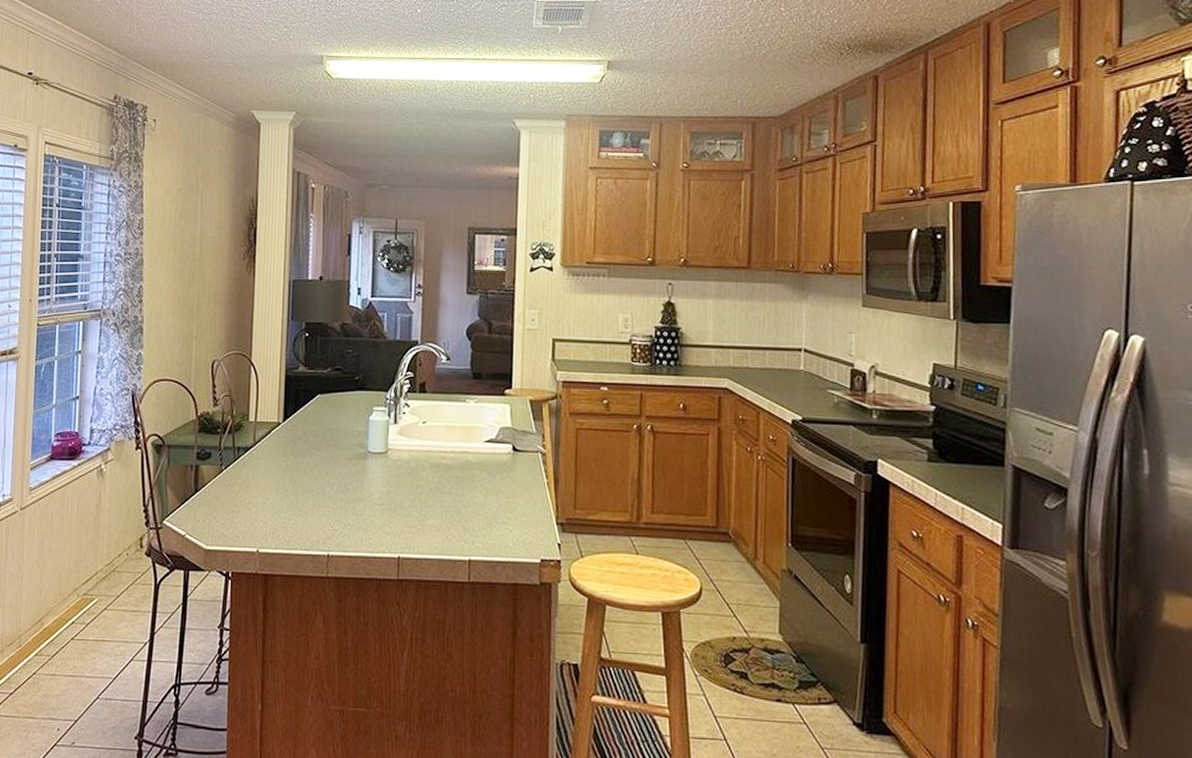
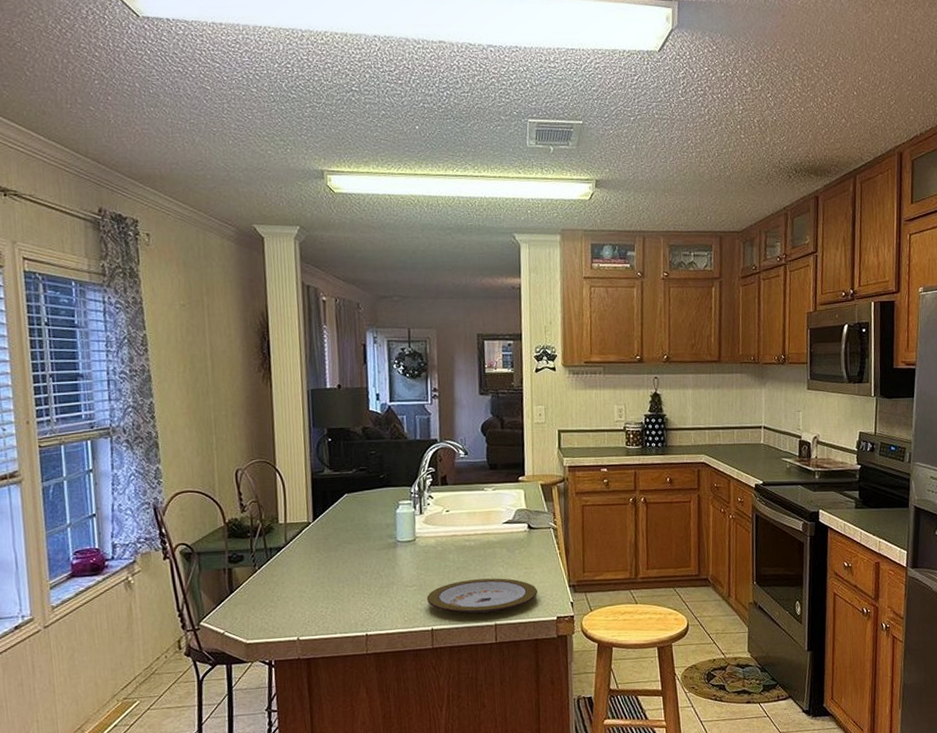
plate: none [396,504,521,546] -> present [427,578,538,614]

